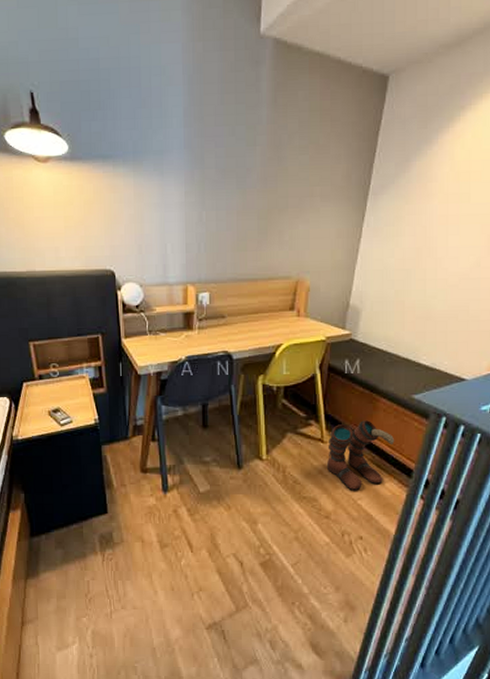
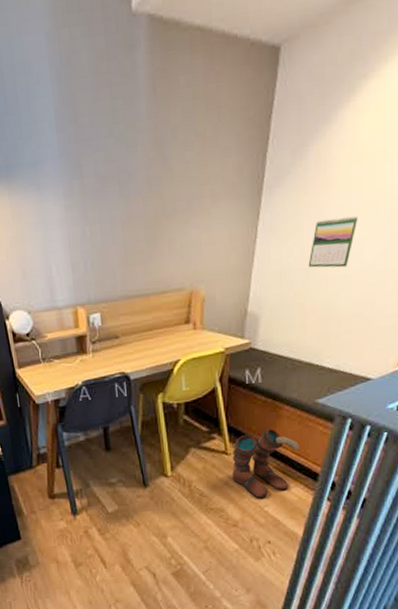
calendar: none [408,226,455,272] -> present [308,215,358,268]

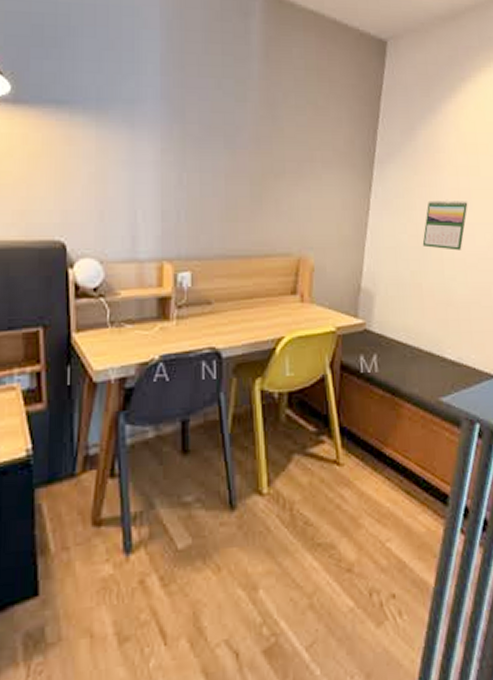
boots: present [231,429,300,499] -> none [344,432,425,530]

